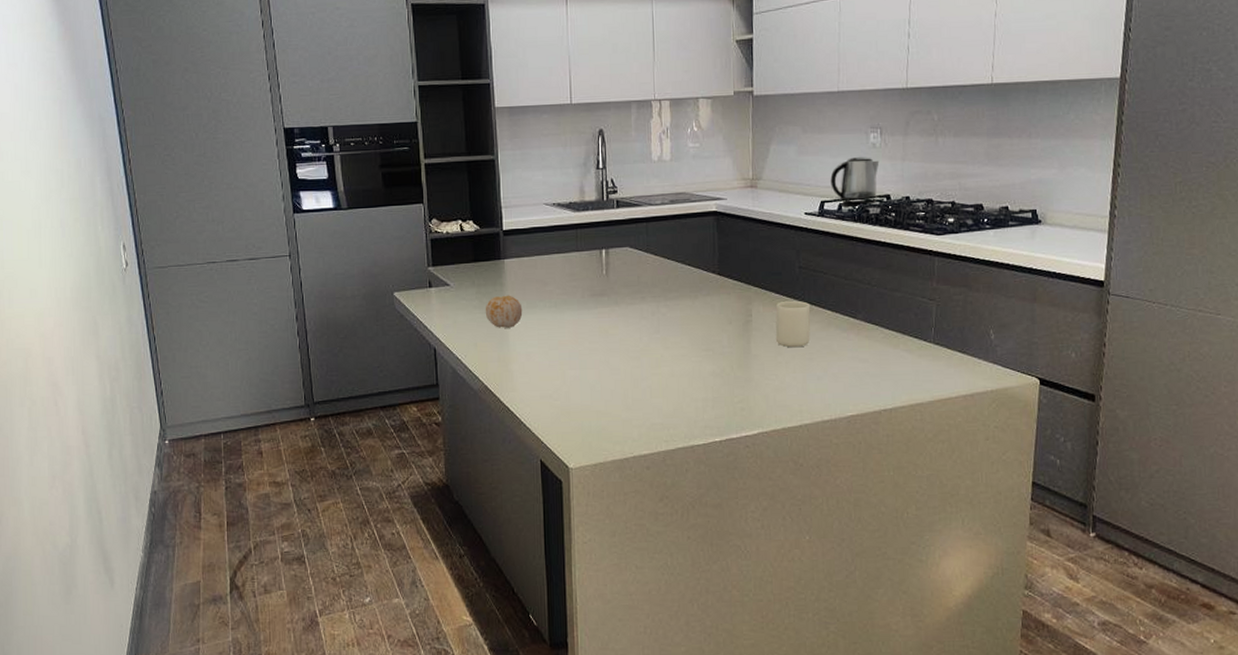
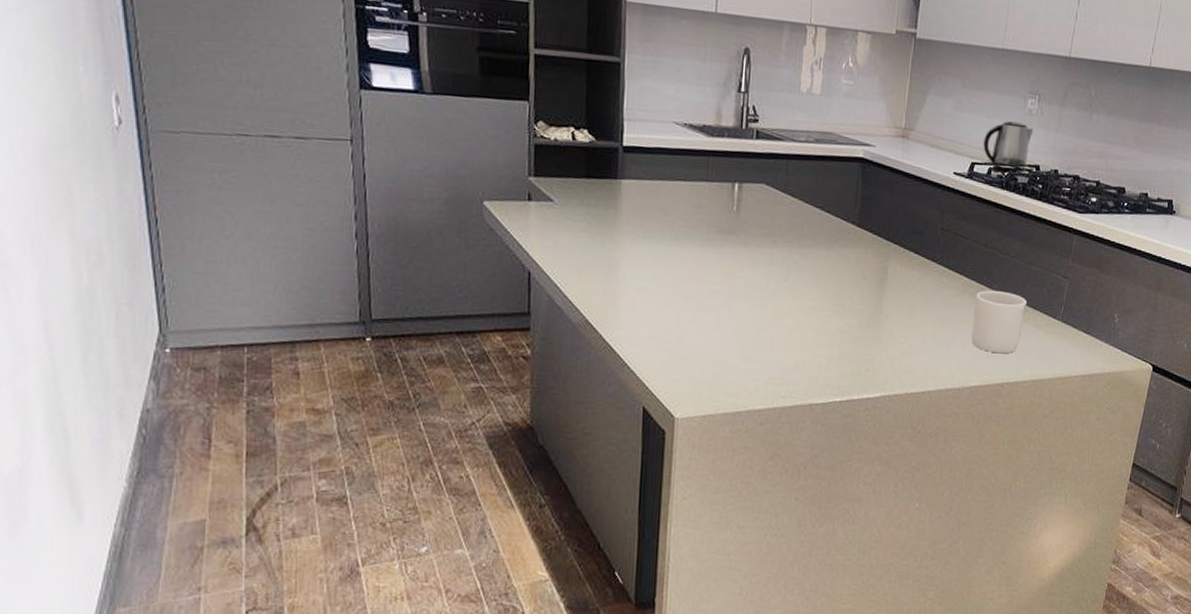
fruit: present [485,295,523,328] -> none [593,220,638,258]
cup: present [775,300,811,348] -> none [909,262,948,312]
mug: none [841,320,895,382] -> present [971,290,1028,354]

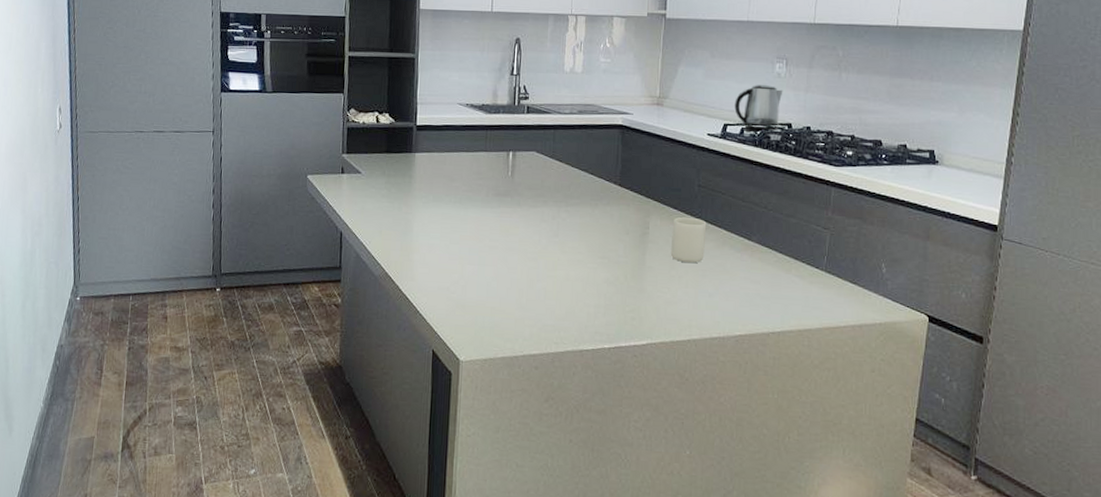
cup: none [909,262,948,312] -> present [670,216,707,264]
mug: present [971,290,1028,354] -> none [733,242,788,304]

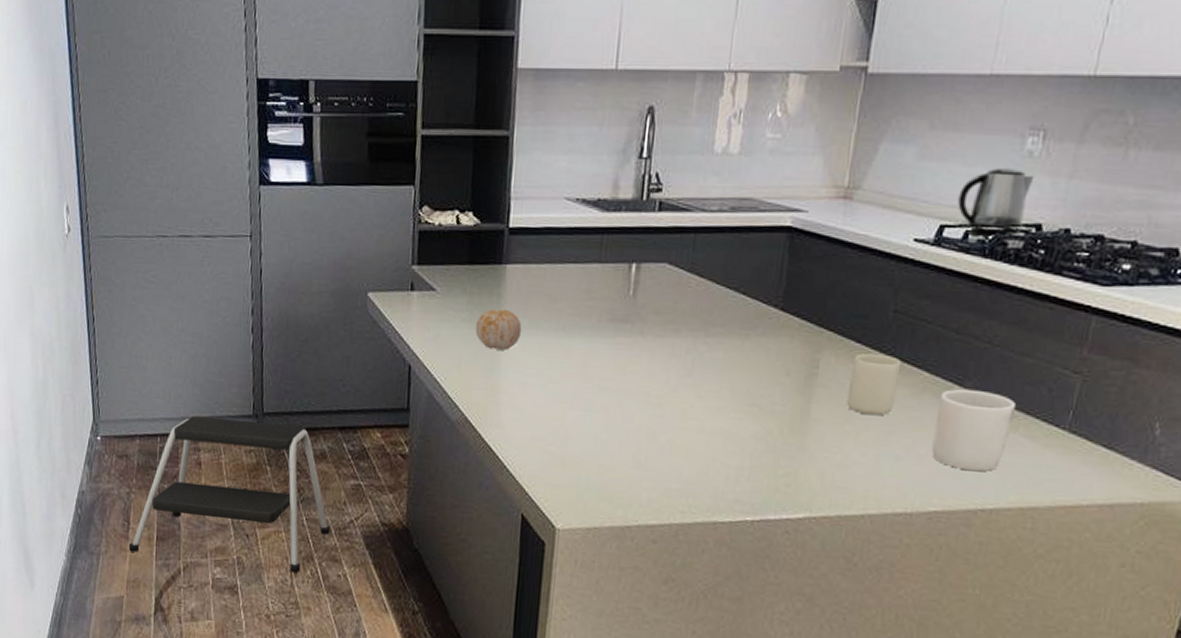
step stool: none [100,277,277,409] -> present [128,415,331,573]
fruit: none [392,187,429,219] -> present [475,309,522,350]
mug: none [733,242,788,304] -> present [931,388,1017,472]

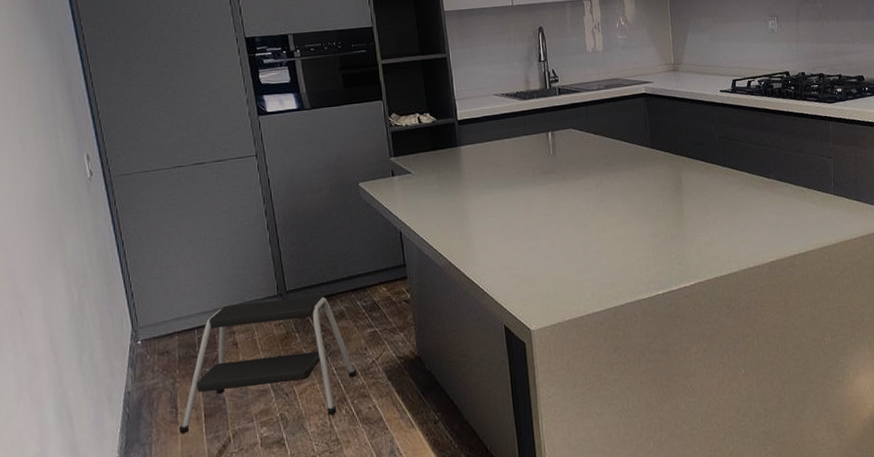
fruit: present [475,309,522,350] -> none [445,178,480,209]
cup: present [846,353,902,416] -> none [701,166,733,207]
mug: present [931,388,1017,472] -> none [757,178,802,231]
kettle: present [957,168,1035,238] -> none [739,41,779,84]

